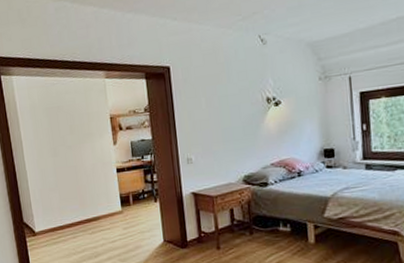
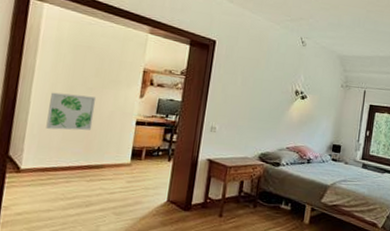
wall art: none [40,154,81,192] -> present [46,92,96,131]

